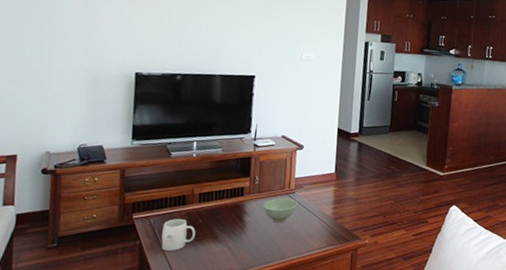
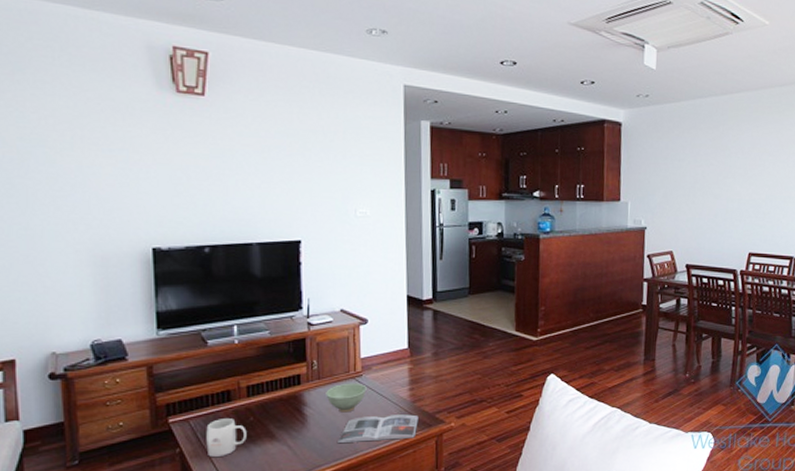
magazine: none [269,228,339,250] -> present [338,414,419,444]

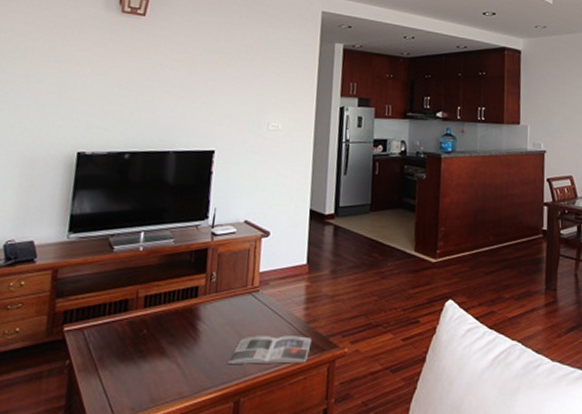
mug: present [206,419,247,458] -> none [95,330,139,373]
bowl: present [326,383,367,413] -> none [221,298,263,331]

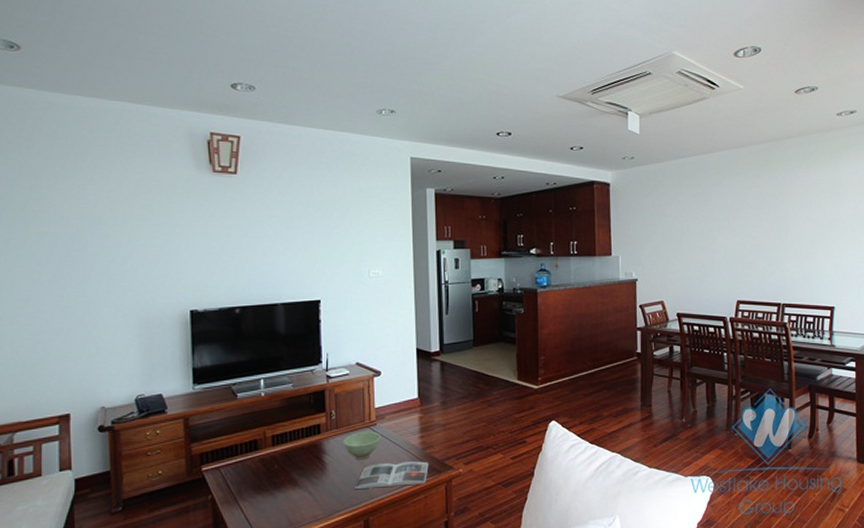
bowl: none [221,298,263,331] -> present [343,431,381,460]

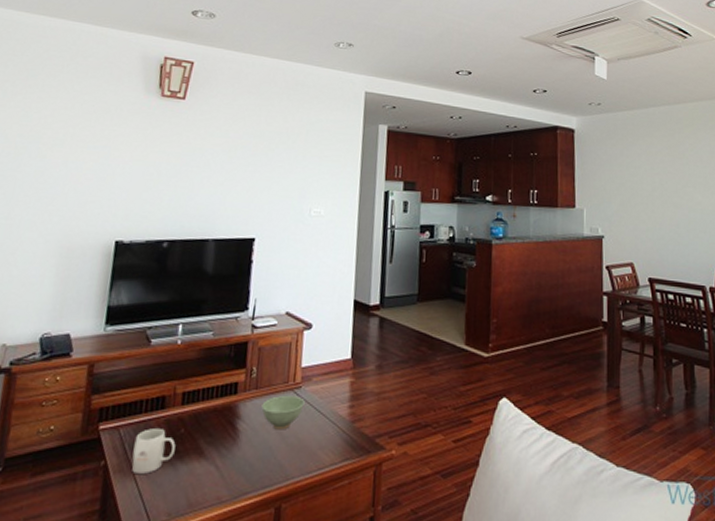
mug: none [235,466,272,504] -> present [131,428,176,475]
magazine: present [355,461,429,490] -> none [268,436,357,468]

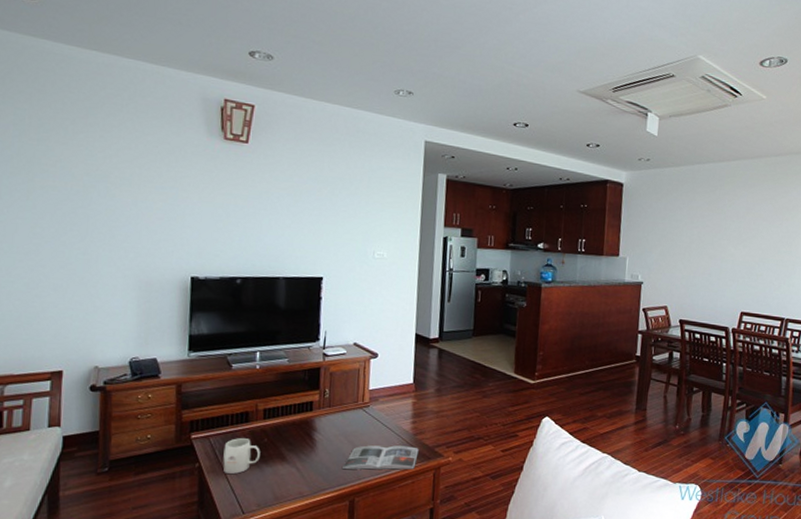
bowl: present [261,395,305,430] -> none [334,412,373,441]
magazine: none [268,436,357,468] -> present [343,445,419,470]

